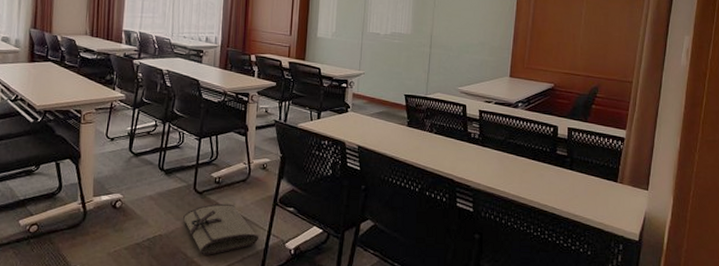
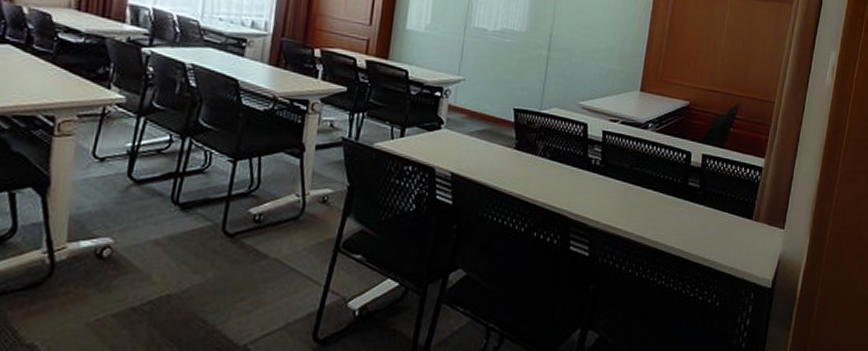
tool roll: present [183,203,259,255] -> none [204,249,313,321]

